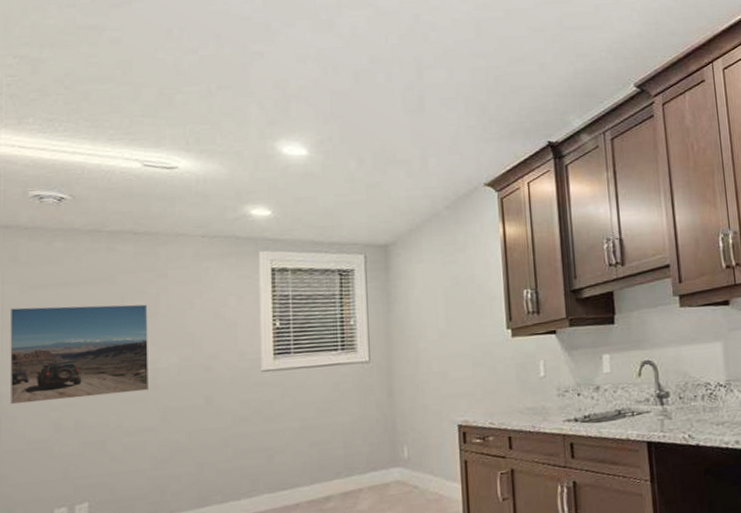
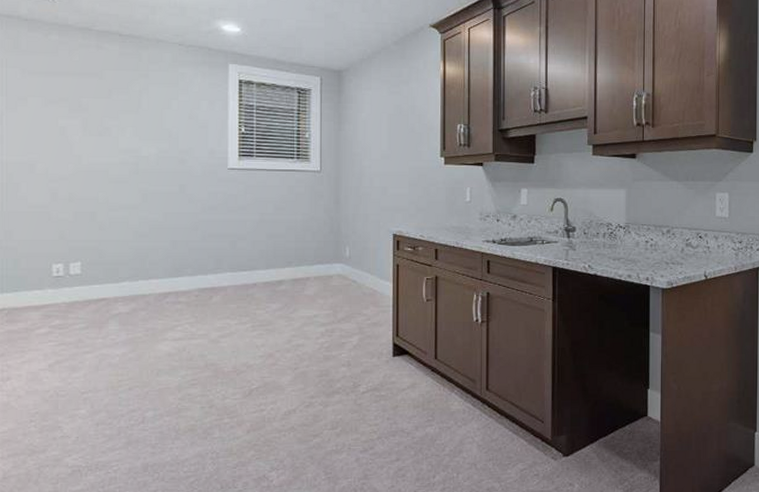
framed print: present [9,304,148,405] -> none [14,90,131,174]

